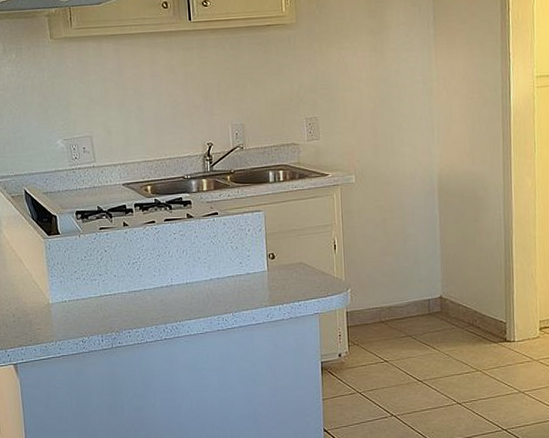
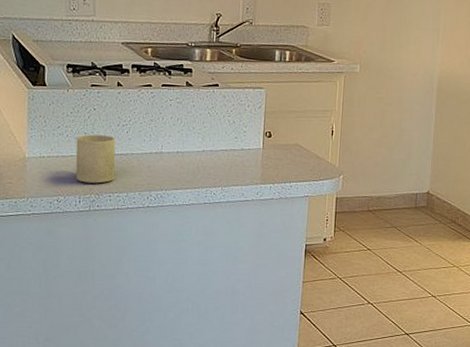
mug: none [92,274,131,322] -> present [75,134,116,184]

